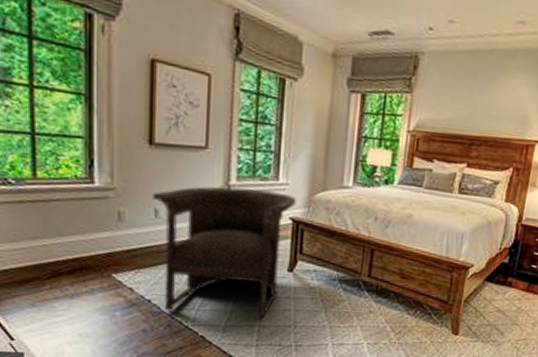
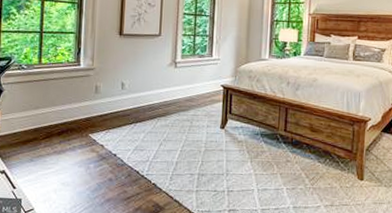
armchair: present [152,186,296,319] -> none [120,63,226,168]

